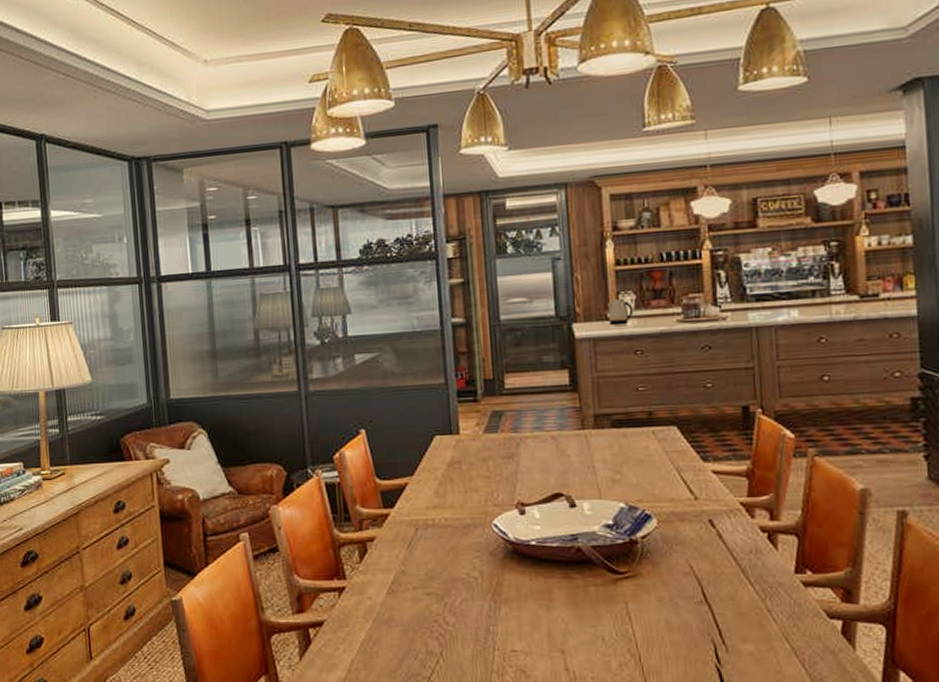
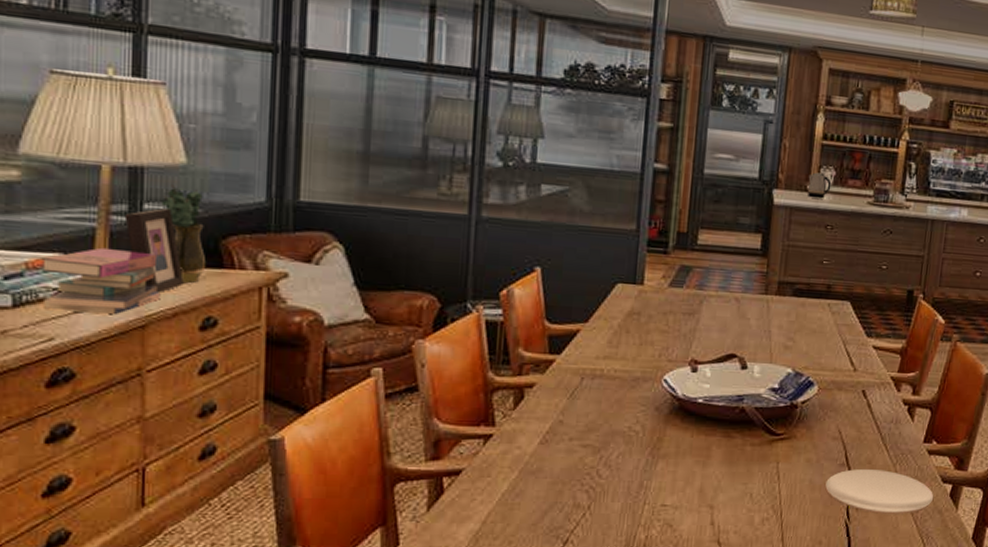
books: none [10,454,86,507] -> present [43,247,161,316]
picture frame: none [56,417,99,486] -> present [124,207,184,294]
vase: none [78,399,113,475] -> present [161,184,207,283]
plate: none [685,606,822,656] -> present [825,469,934,514]

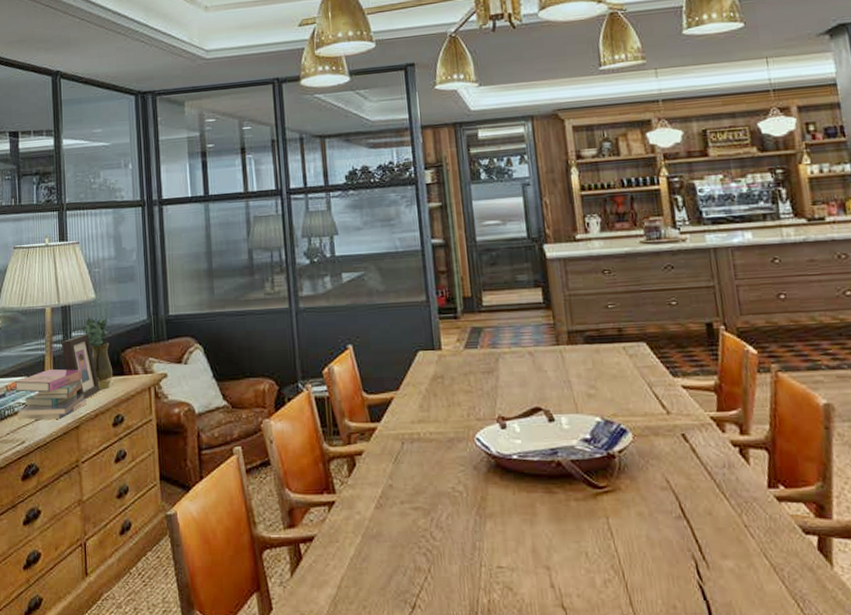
kettle: present [808,172,832,199] -> none [574,222,600,247]
plate: present [825,469,934,514] -> none [665,521,799,573]

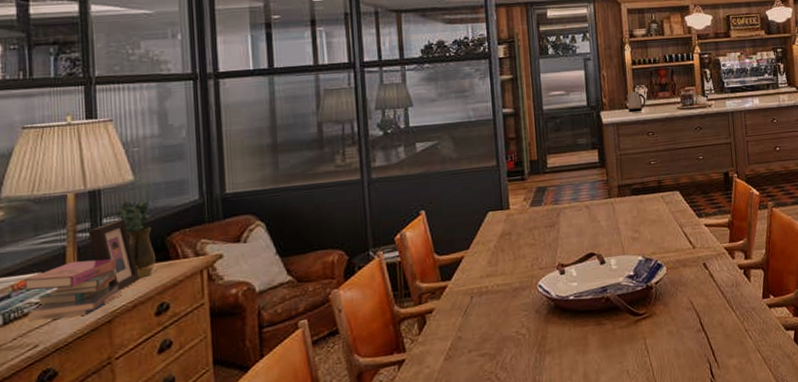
kettle: none [574,222,600,247] -> present [626,91,646,113]

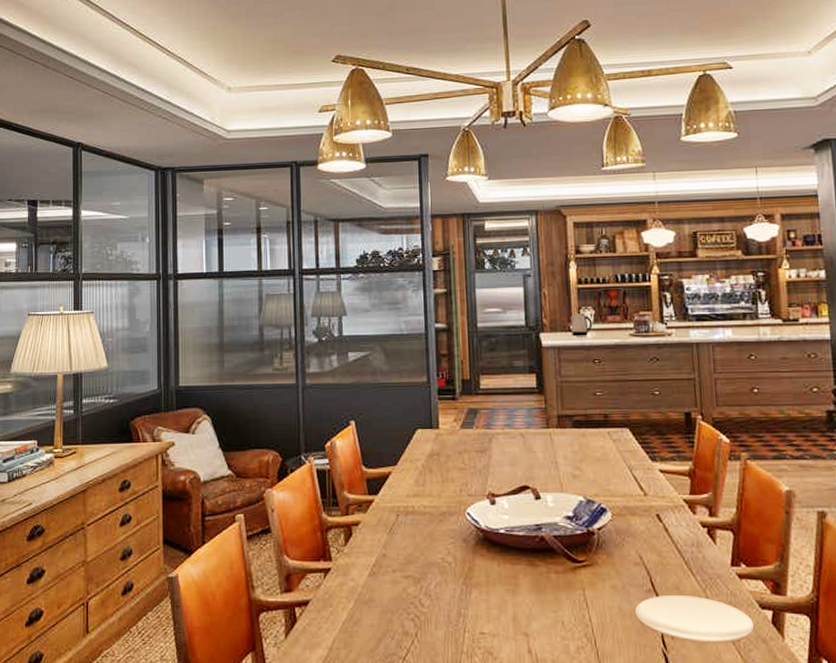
books: present [25,259,122,322] -> none [25,434,94,484]
picture frame: present [88,218,139,291] -> none [71,400,108,465]
vase: present [116,199,157,278] -> none [93,383,122,455]
plate: none [688,328,781,369] -> present [635,595,755,643]

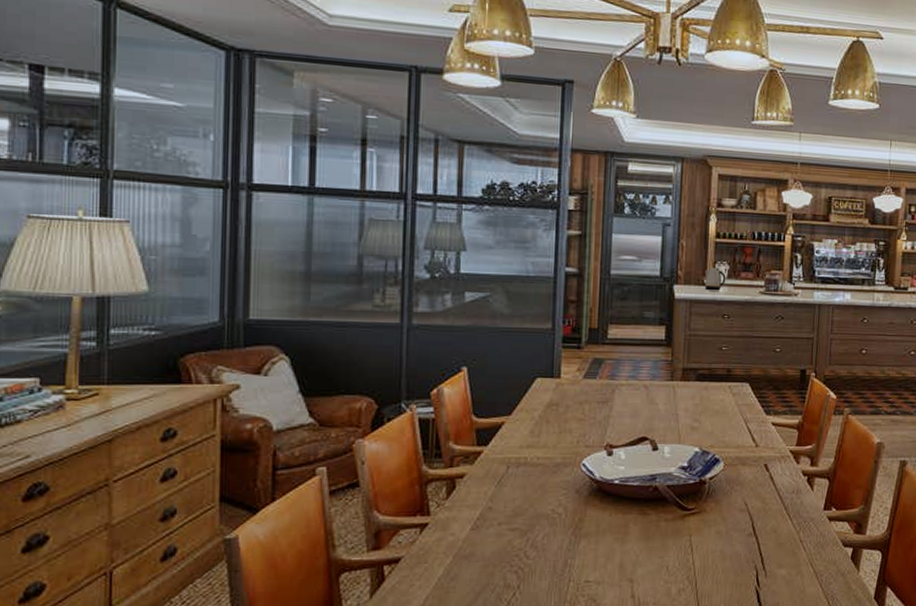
plate: present [635,595,755,643] -> none [736,538,837,579]

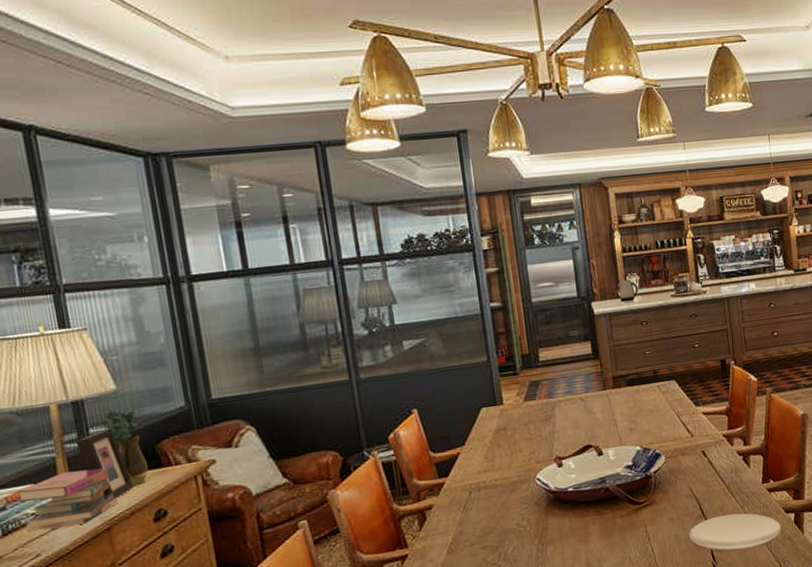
books: none [20,370,126,432] -> present [18,468,118,532]
picture frame: none [93,331,146,410] -> present [75,428,134,500]
vase: none [126,311,167,398] -> present [102,407,149,486]
plate: none [736,538,837,579] -> present [689,513,782,552]

